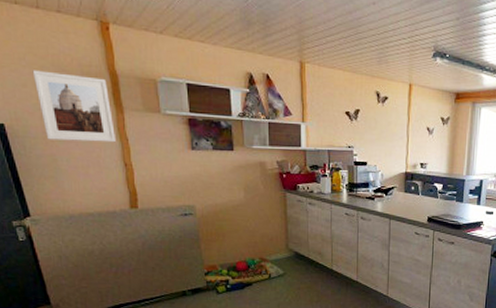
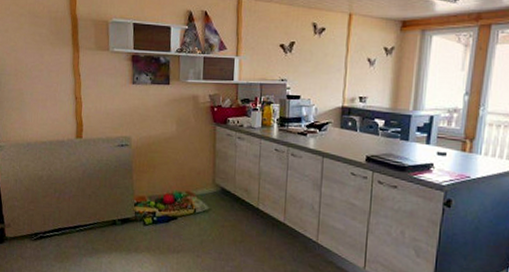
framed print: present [32,70,116,143] -> none [13,18,71,78]

